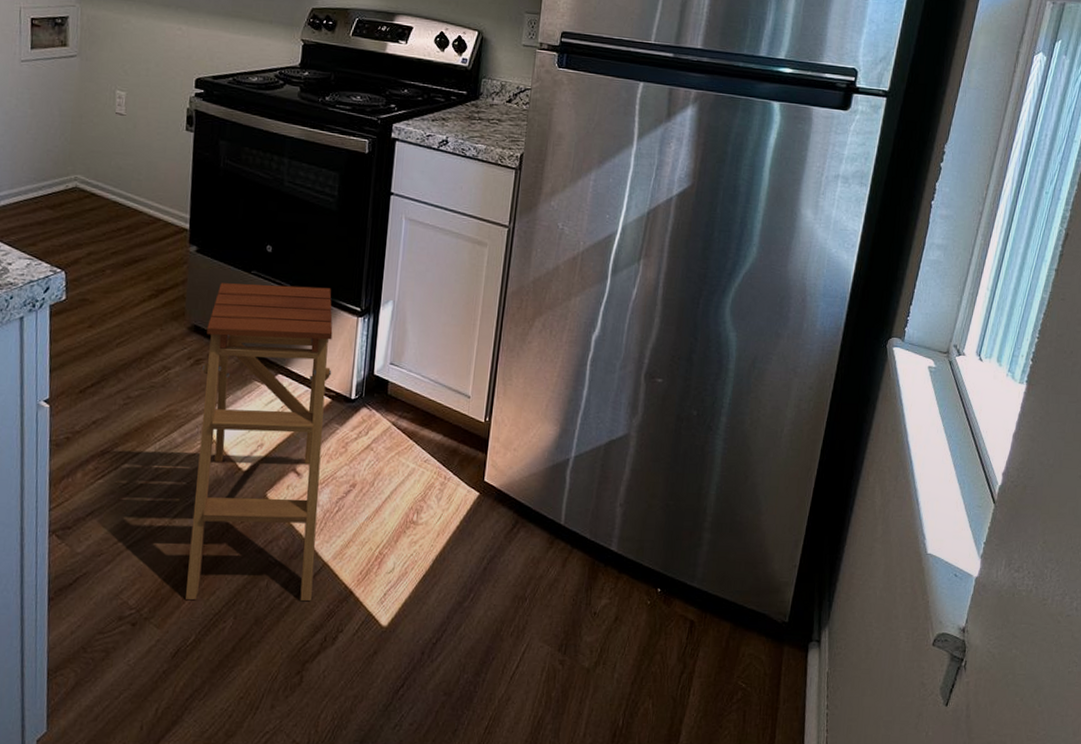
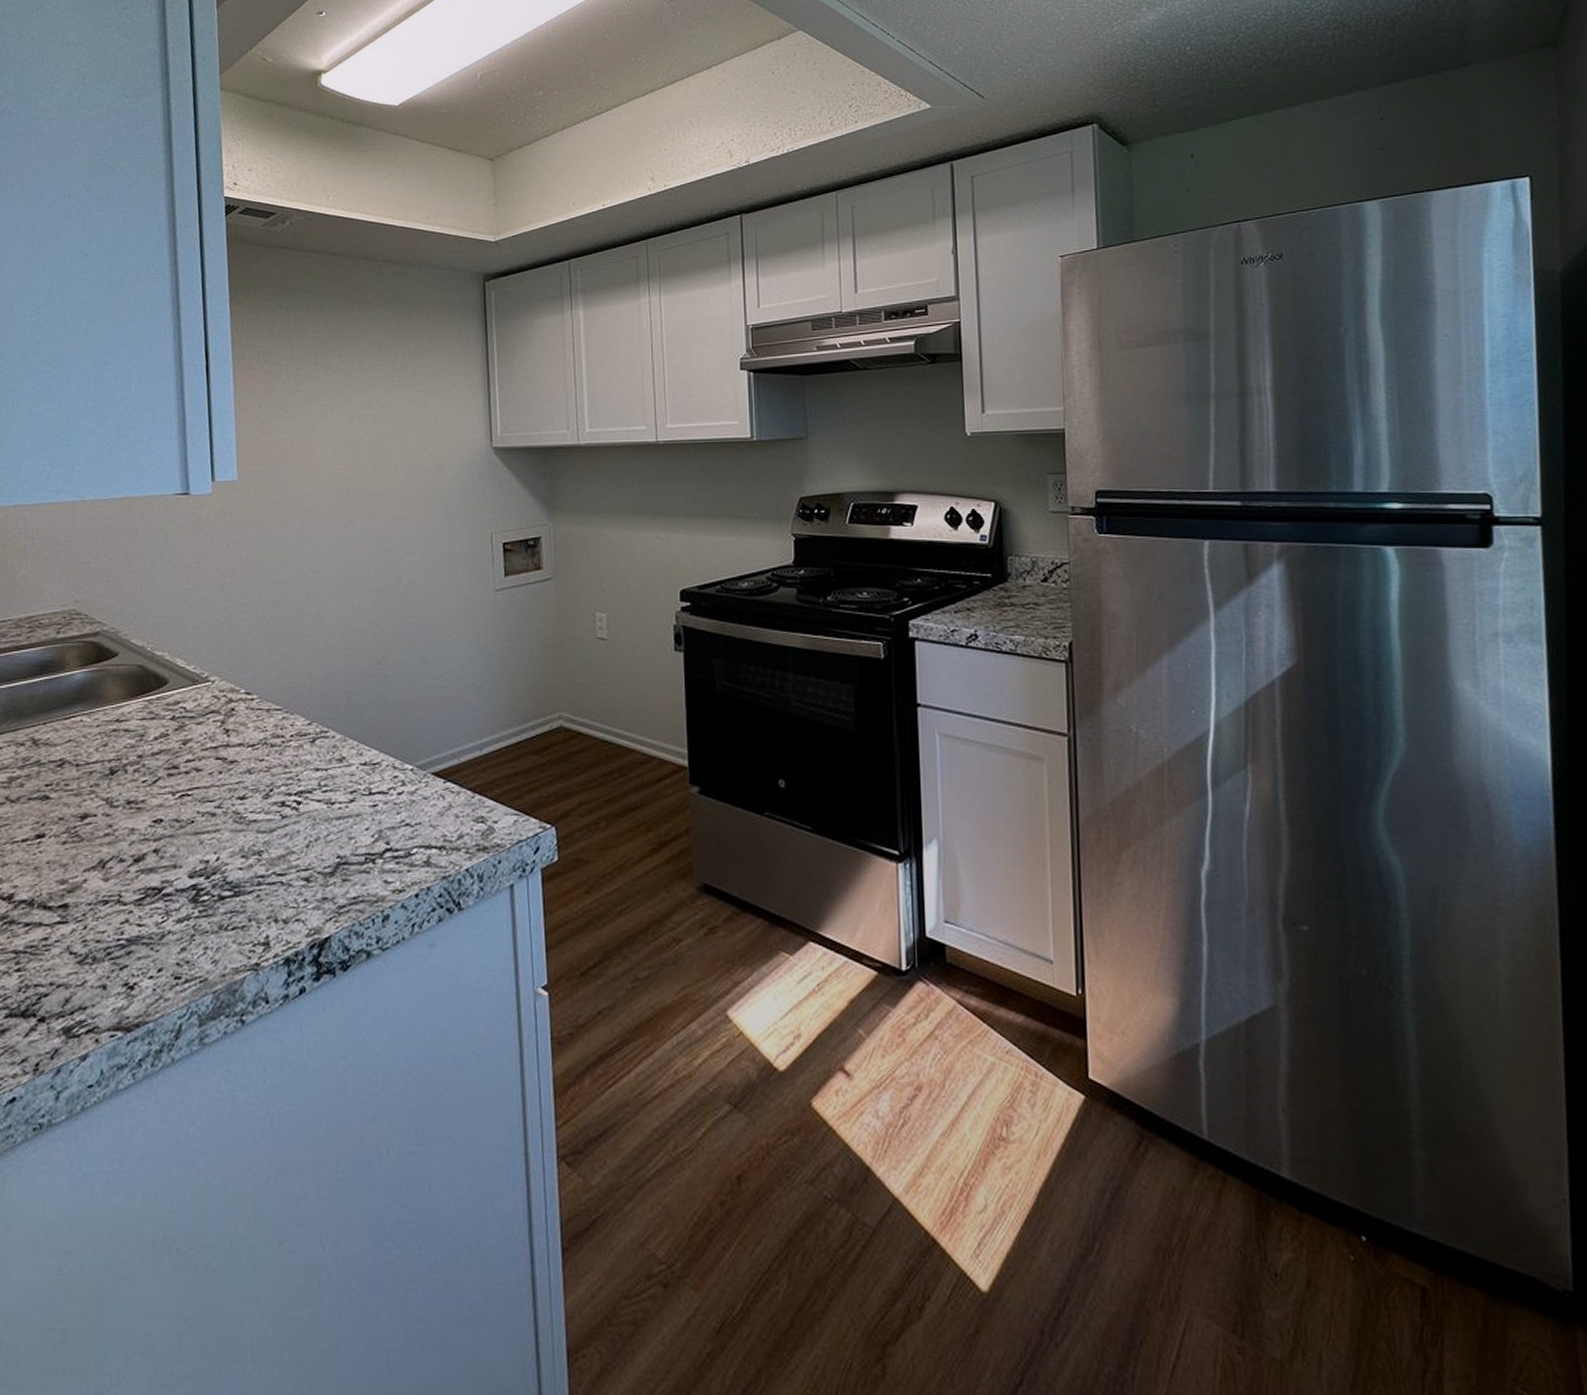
step ladder: present [186,283,333,601] -> none [719,828,884,1253]

